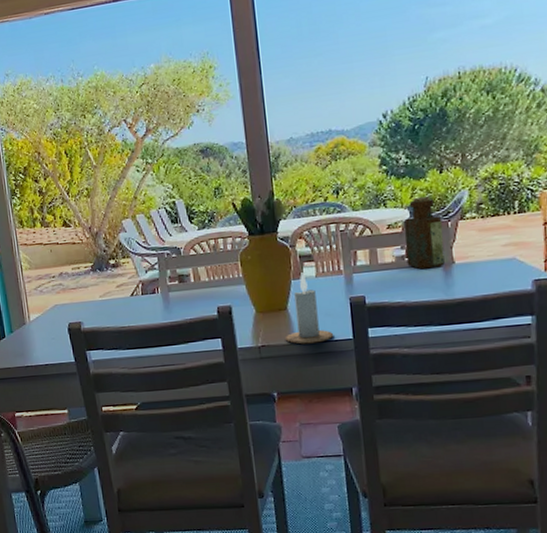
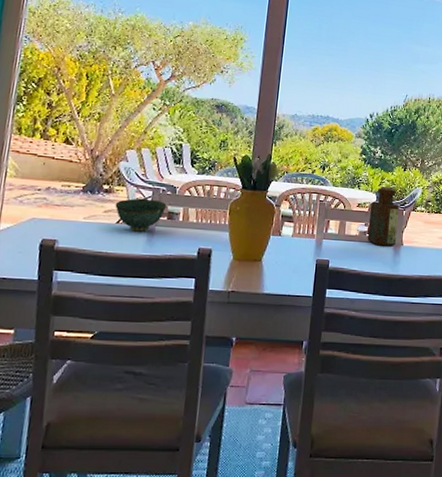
bowl: none [125,265,175,301] -> present [115,198,167,232]
candle: present [284,272,334,344] -> none [253,230,297,296]

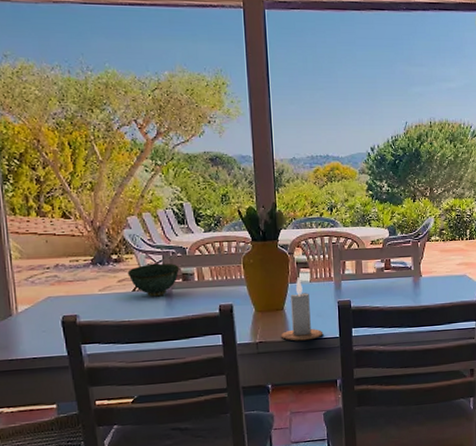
candle: none [253,230,297,296] -> present [280,277,324,341]
bottle: present [367,186,400,247] -> none [384,220,415,280]

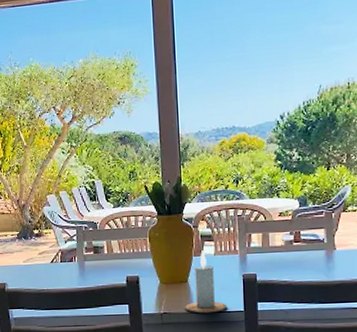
bowl: present [127,263,180,297] -> none [47,237,91,268]

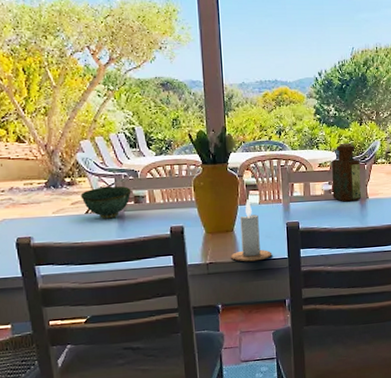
bowl: none [47,237,91,268] -> present [80,186,131,219]
bottle: none [293,190,328,253] -> present [331,143,362,202]

